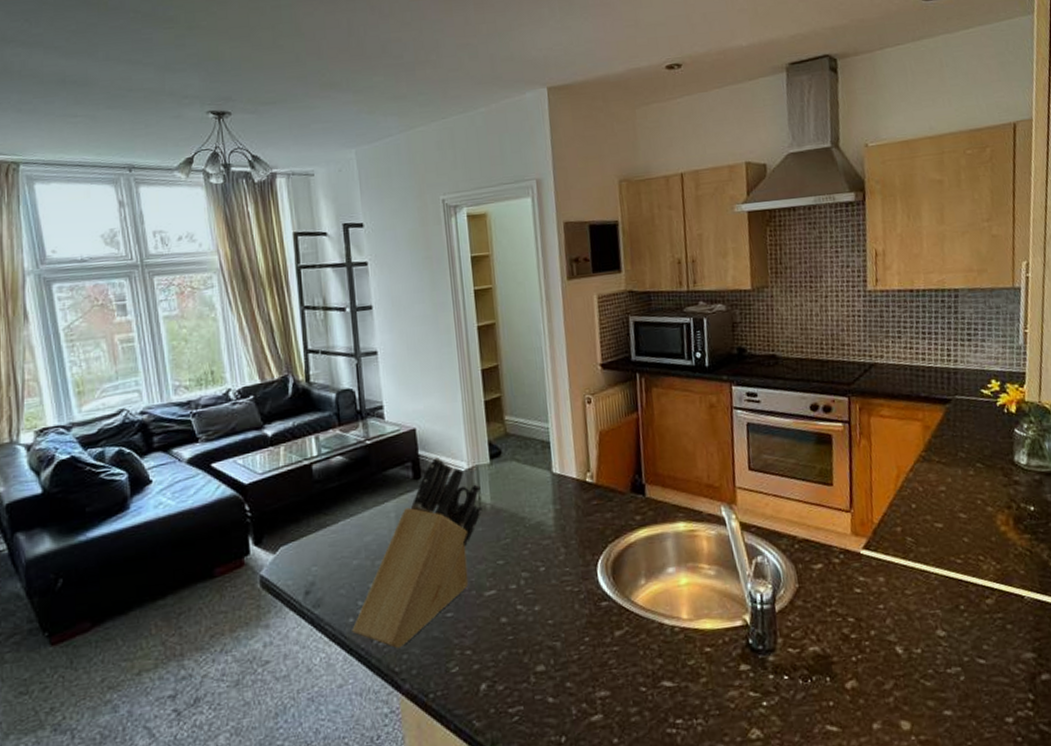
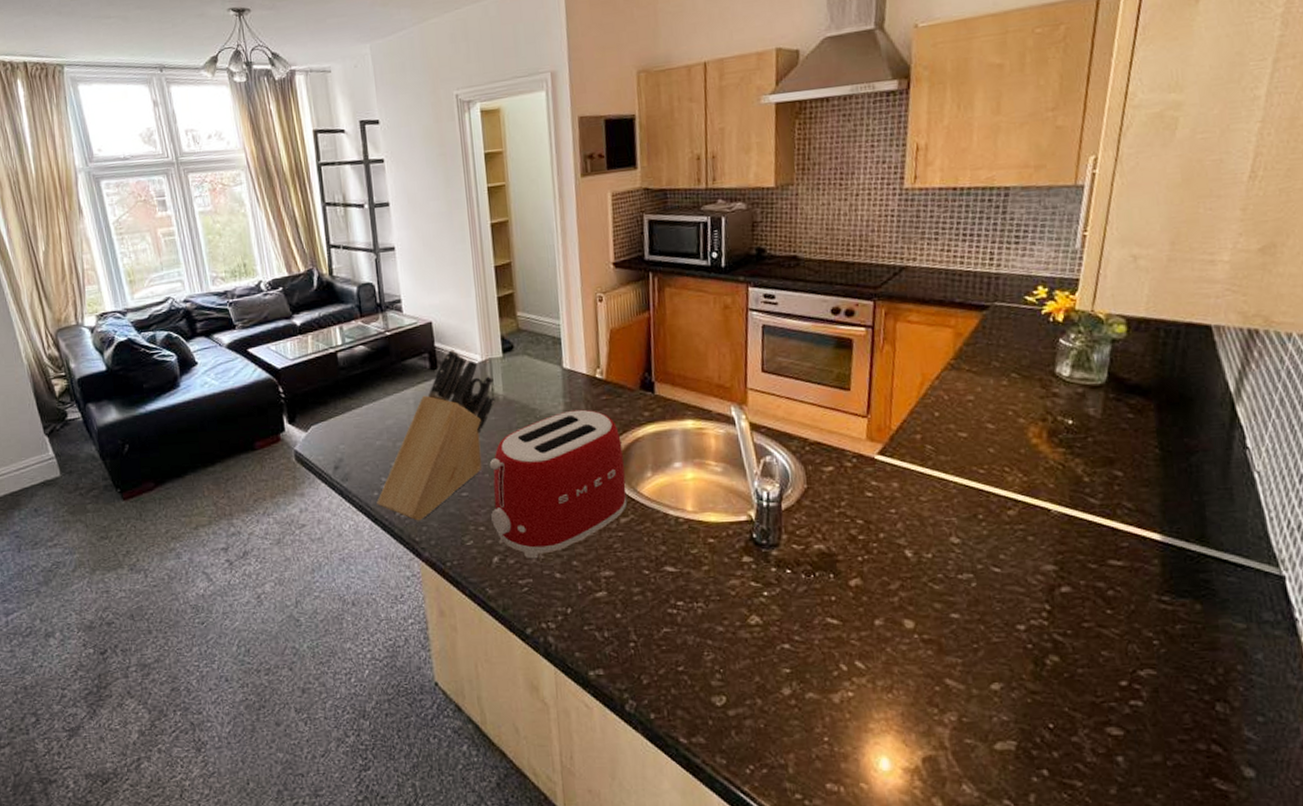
toaster: none [476,515,622,683] -> present [489,409,627,559]

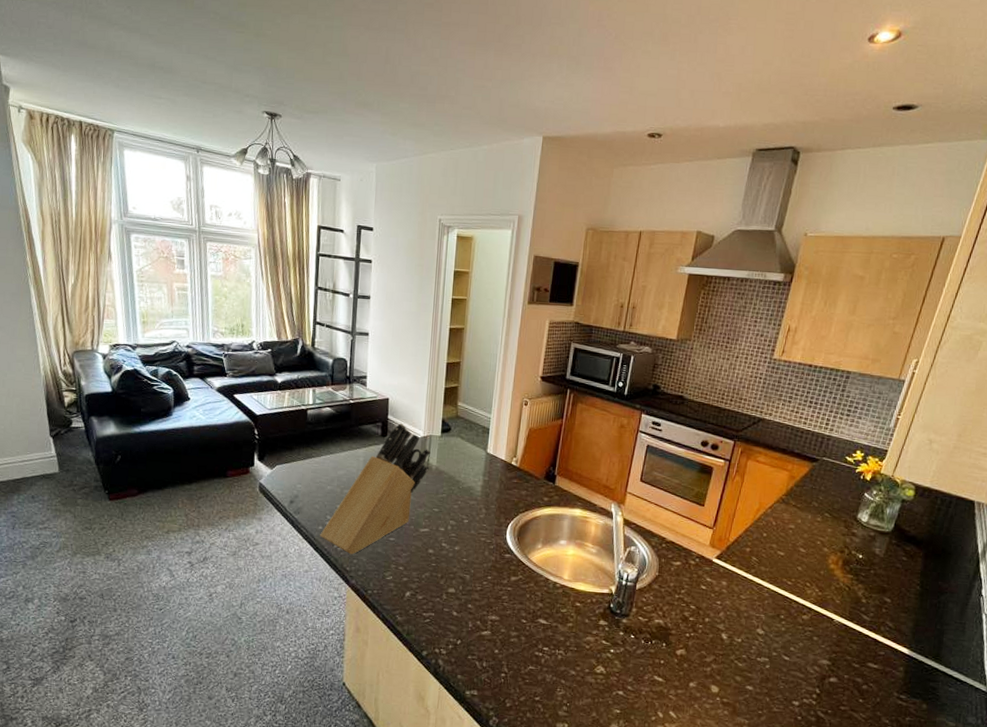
toaster: present [489,409,627,559] -> none [410,486,523,598]

